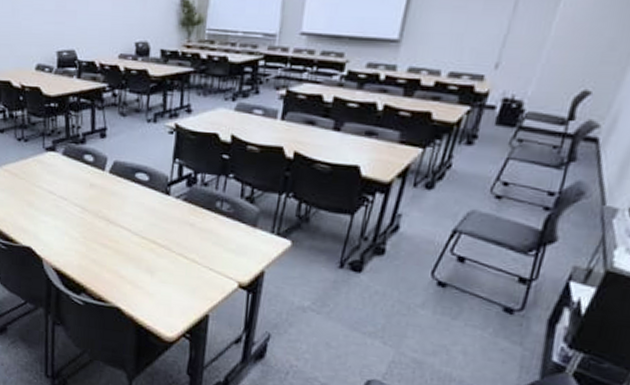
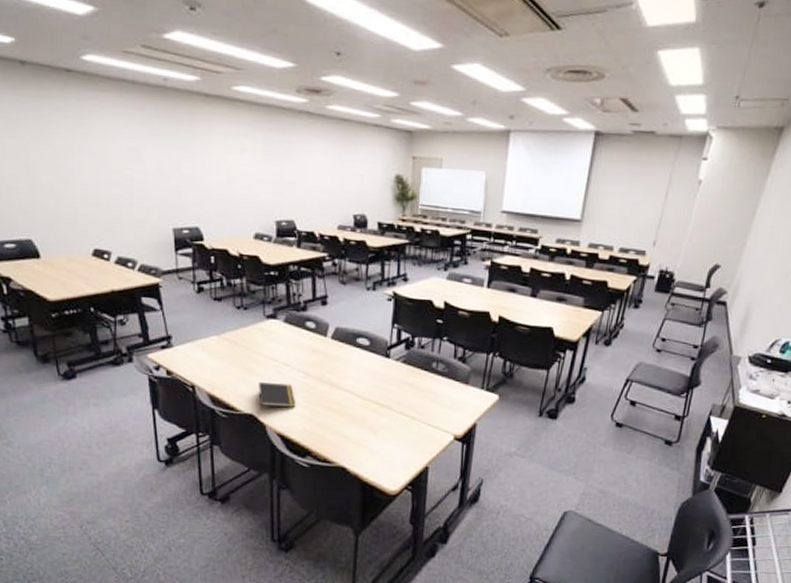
notepad: none [36,214,72,245] -> present [258,381,295,412]

